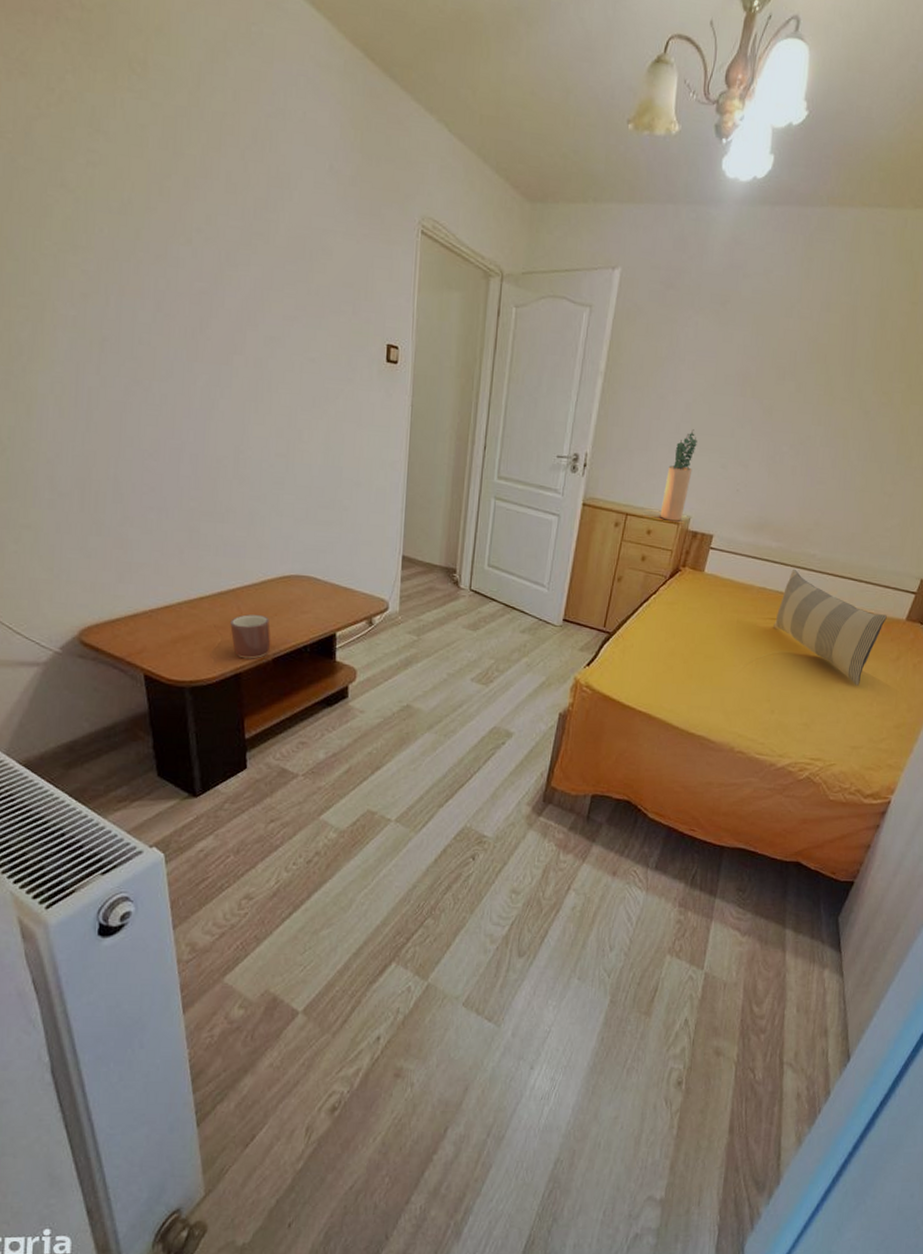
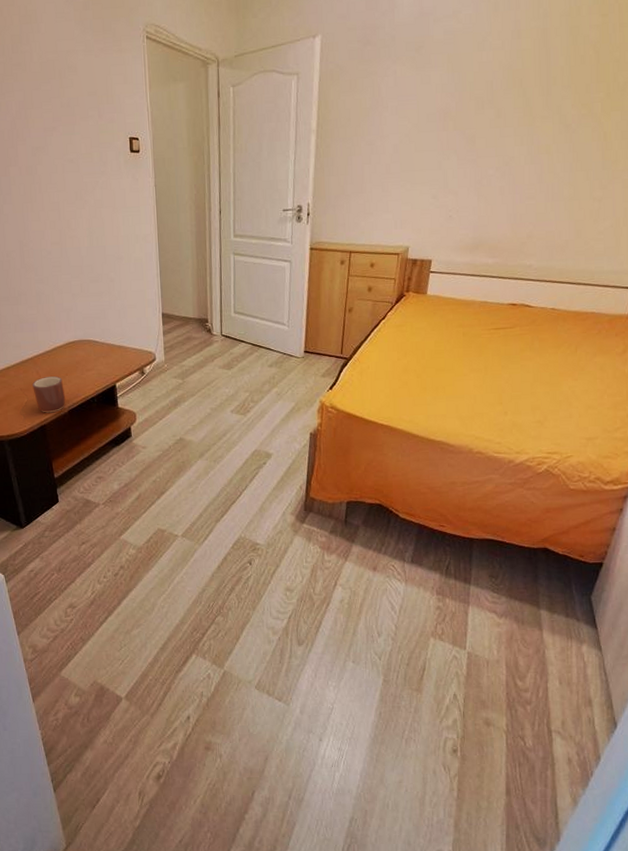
vase: present [660,429,697,521] -> none [380,167,408,253]
pillow: present [773,568,887,686] -> none [498,280,609,381]

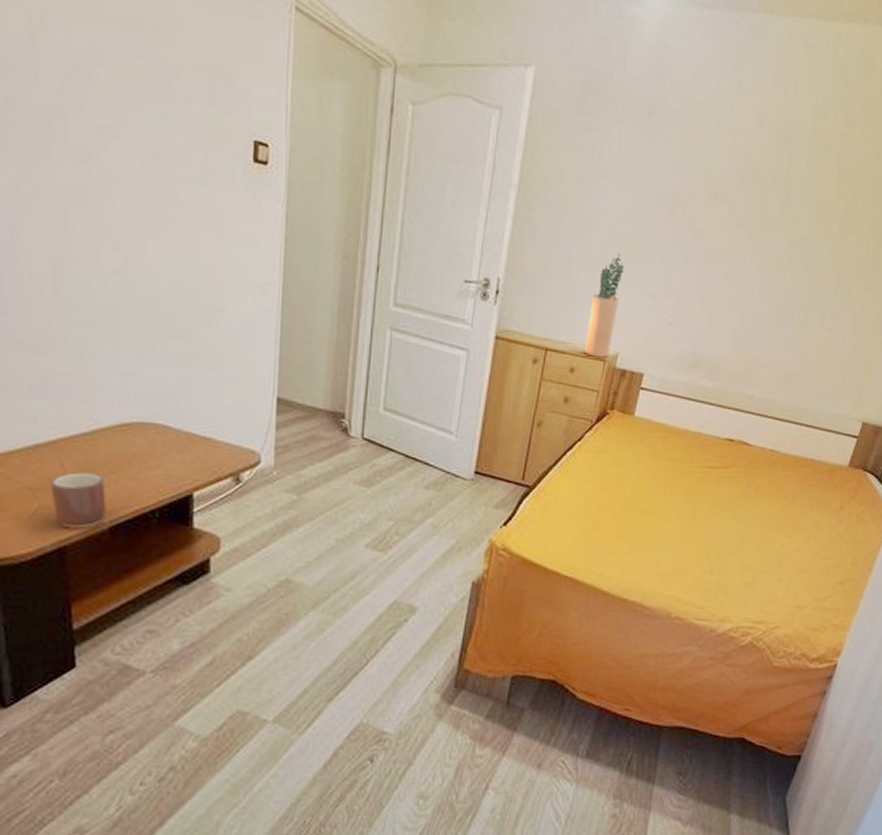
vase: none [380,167,408,253] -> present [584,253,624,358]

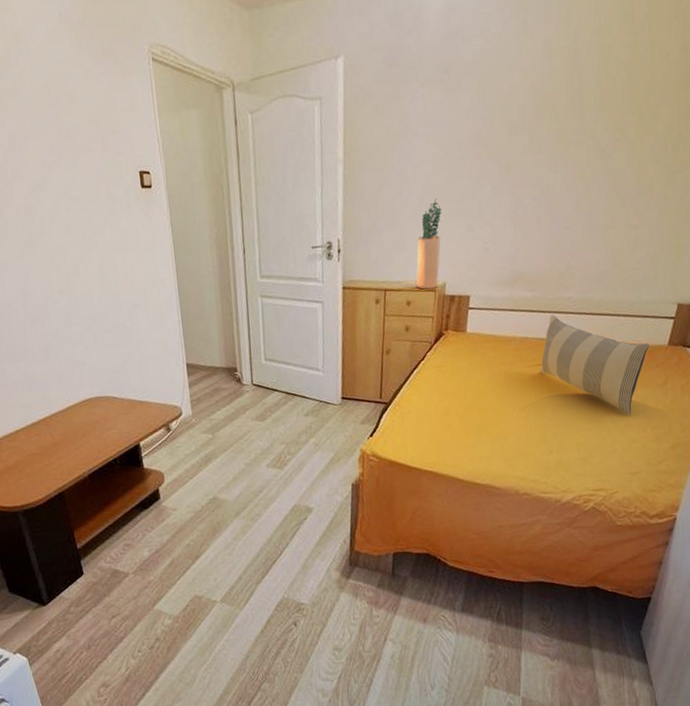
mug: present [50,471,107,529] -> none [46,437,85,479]
pillow: none [711,411,829,539] -> present [540,314,649,415]

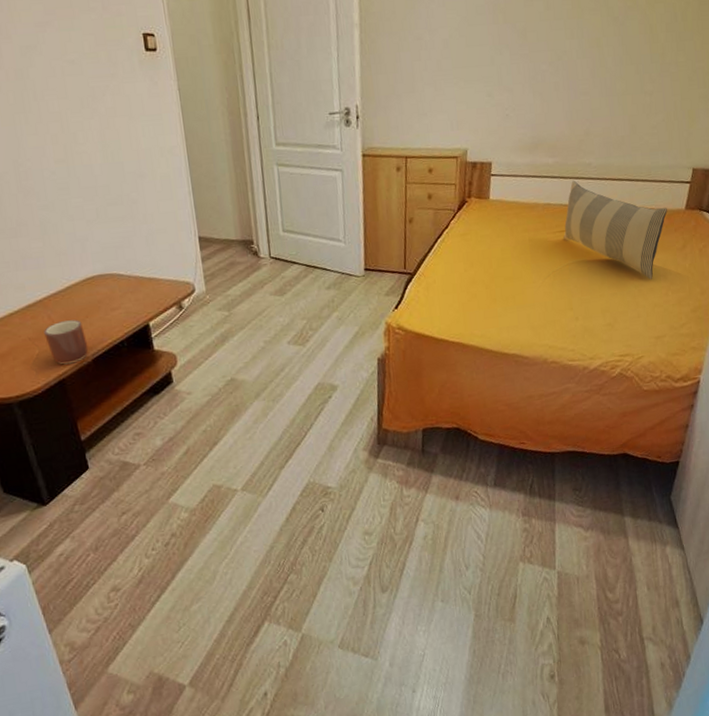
mug: none [46,437,85,479] -> present [44,319,89,365]
vase: present [416,198,442,290] -> none [437,64,461,157]

